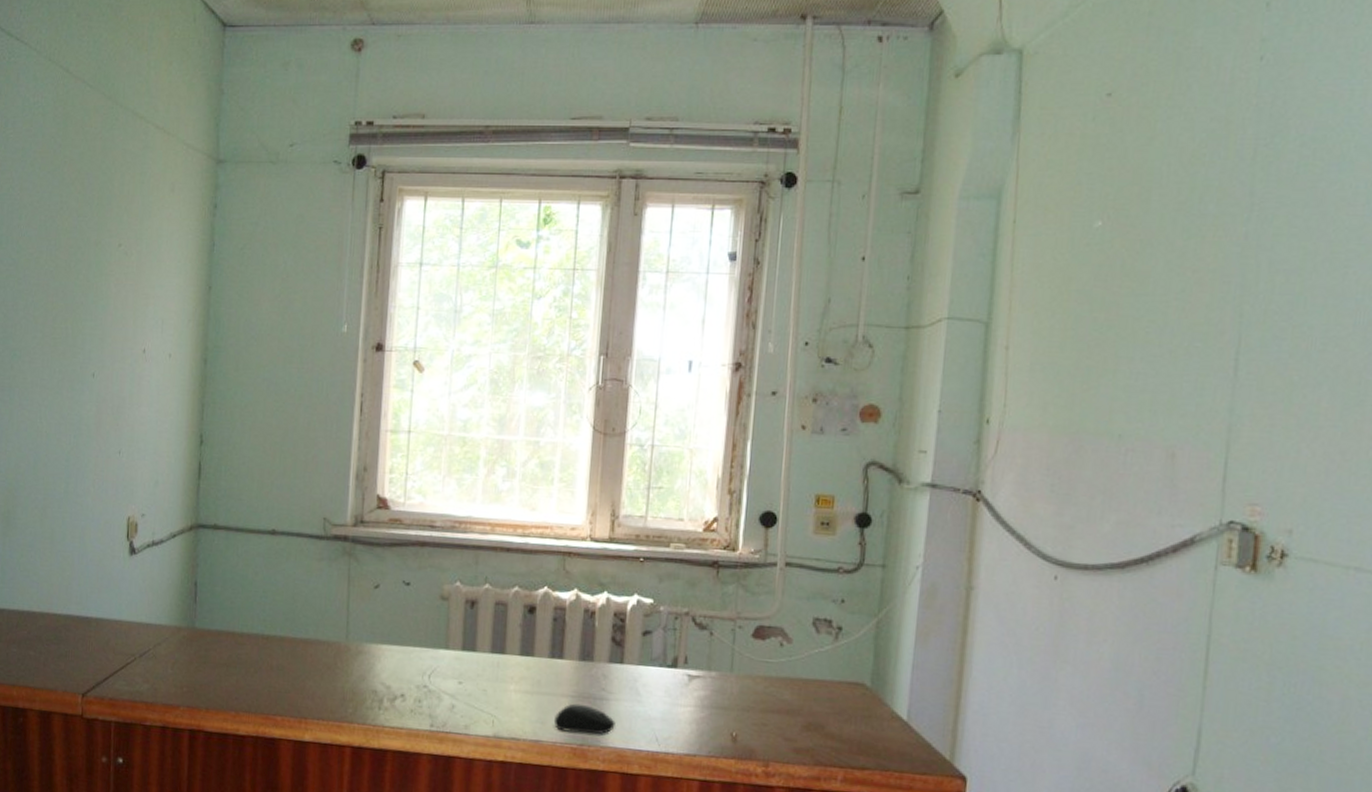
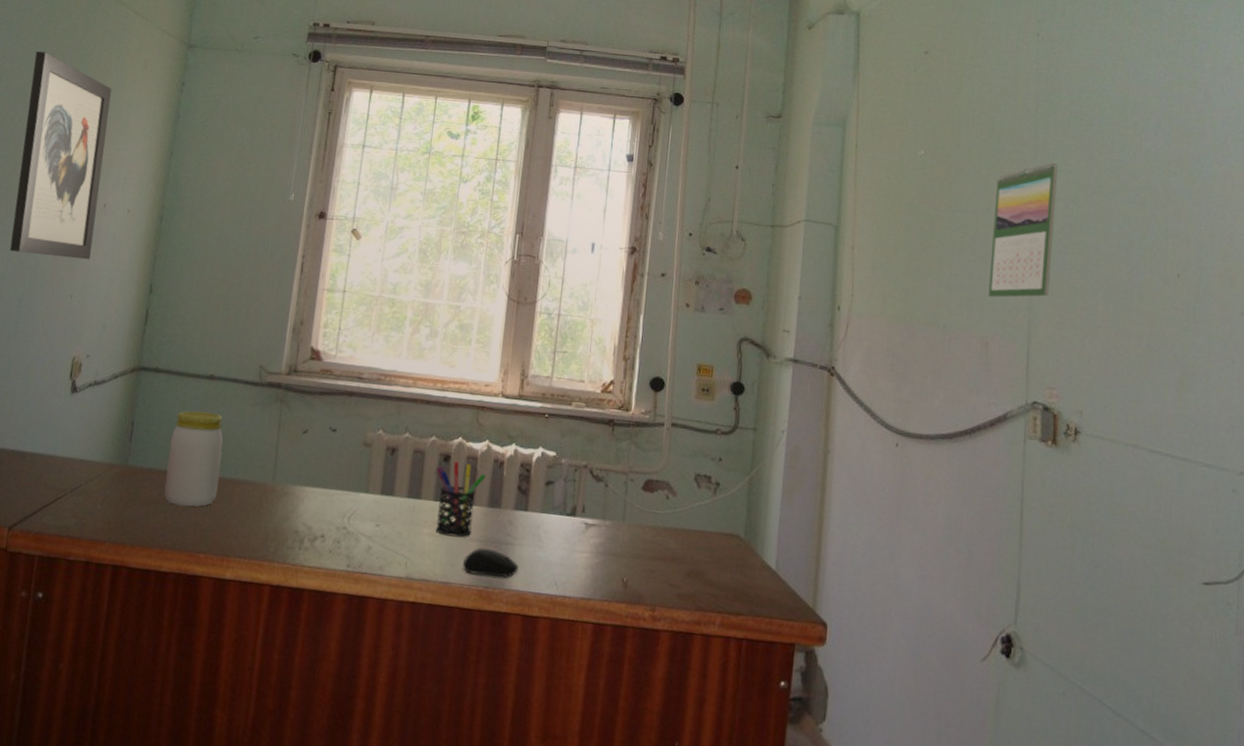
wall art: none [51,181,140,412] -> present [9,51,112,260]
jar: none [234,568,291,669] -> present [164,411,224,507]
pen holder: none [521,612,577,693] -> present [435,461,487,537]
calendar: none [1178,225,1278,398] -> present [989,162,1058,298]

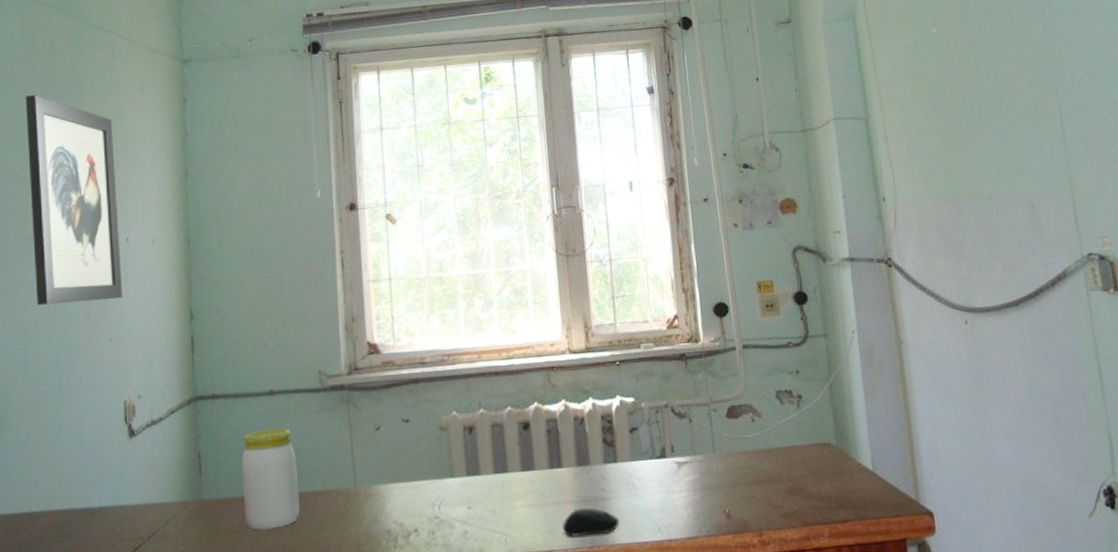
pen holder: present [435,461,487,537] -> none [518,426,570,504]
calendar: present [989,162,1058,298] -> none [1011,16,1083,159]

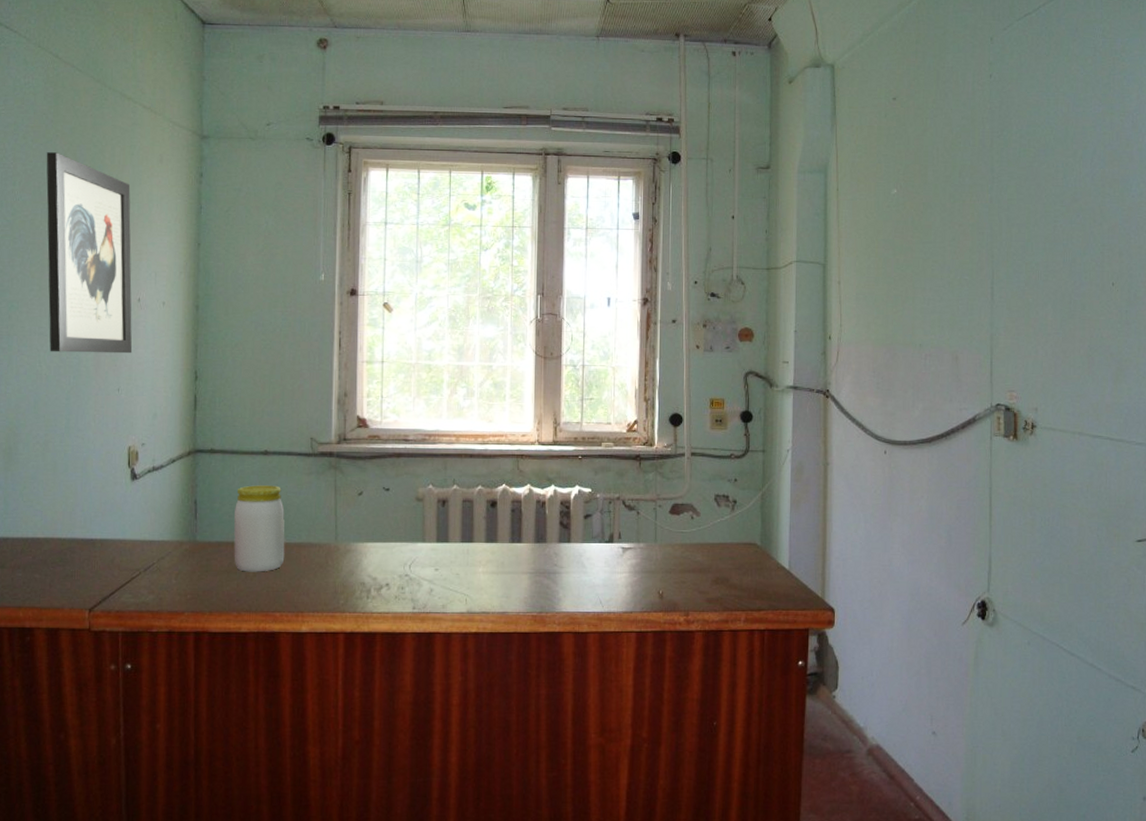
computer mouse: present [563,507,619,537] -> none [517,578,567,603]

